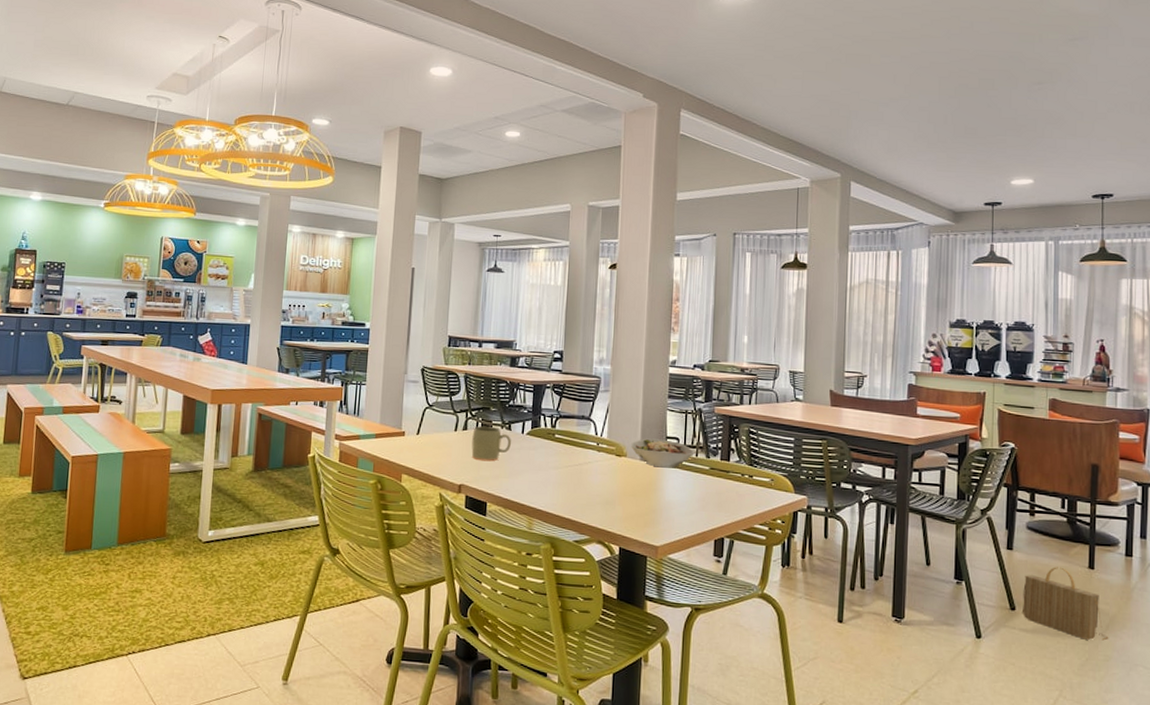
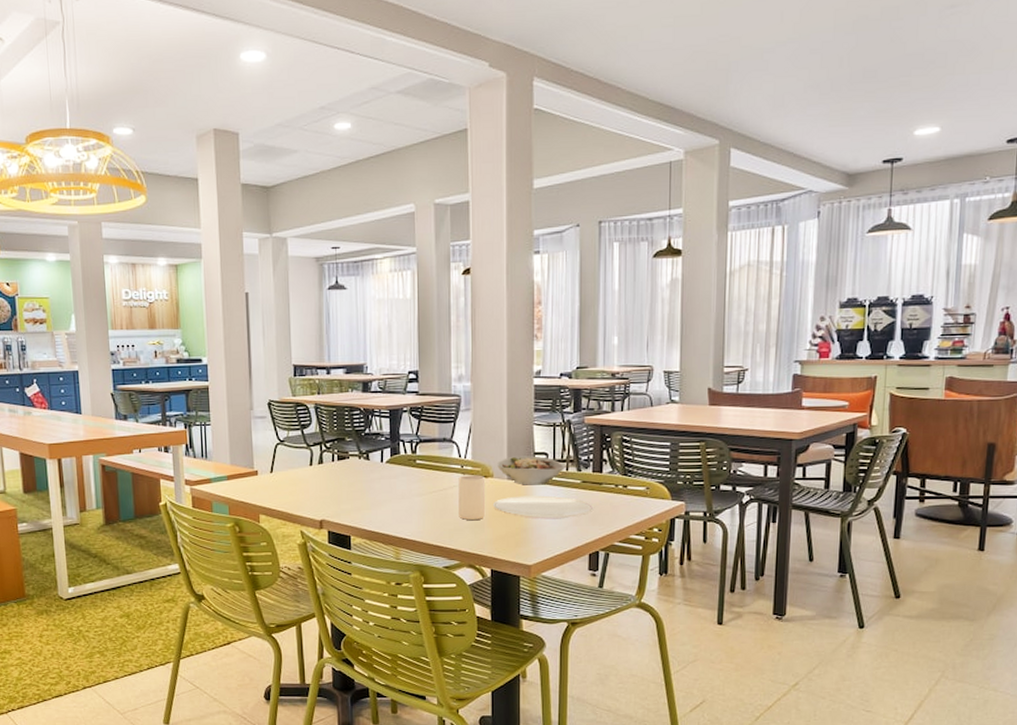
mug: present [471,426,511,461] -> none [329,457,370,494]
cup: none [592,452,619,497] -> present [458,475,486,520]
plate: none [624,477,721,503] -> present [492,495,594,520]
shopping bag: present [1021,567,1109,641] -> none [906,551,995,621]

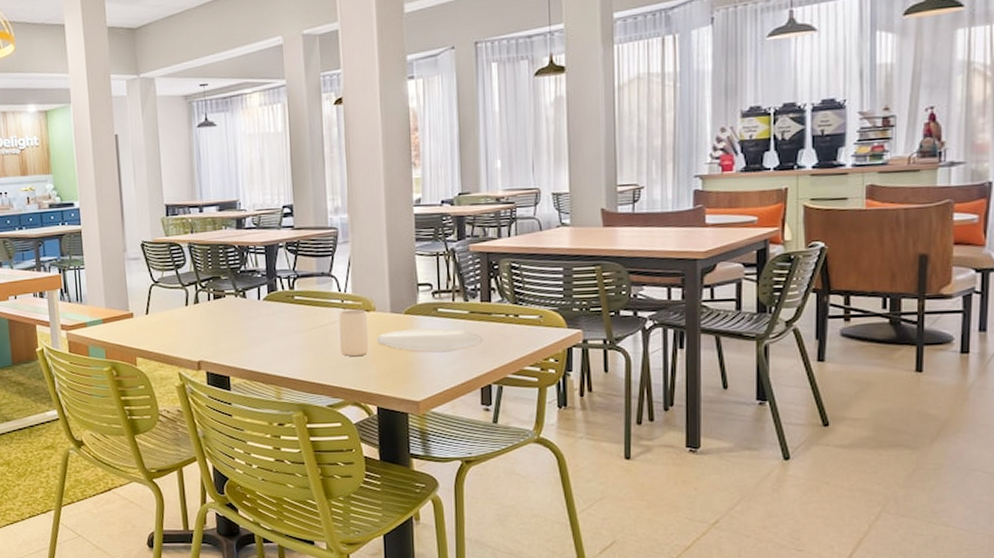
salad: present [497,455,565,485] -> none [379,287,451,318]

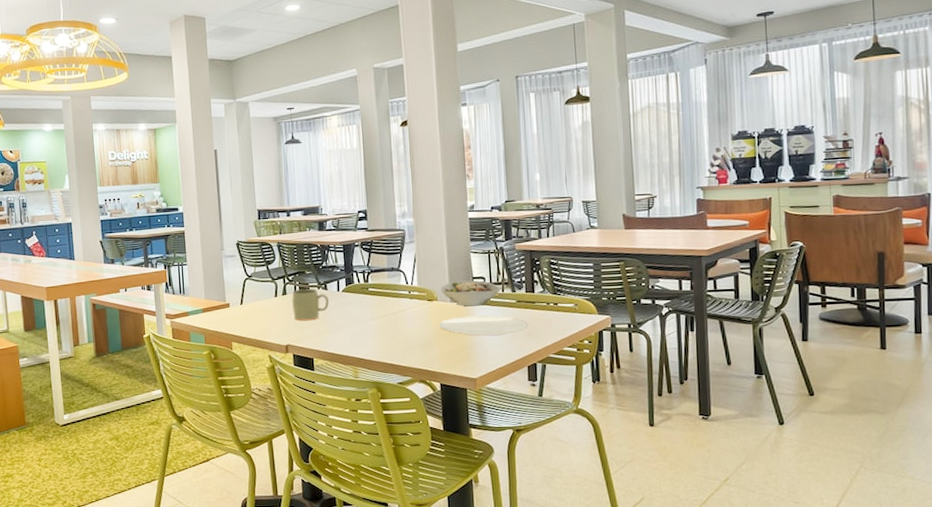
mug: none [205,296,248,334] -> present [292,288,329,321]
cup: present [339,309,369,356] -> none [407,299,432,340]
salad: none [379,287,451,318] -> present [440,280,501,307]

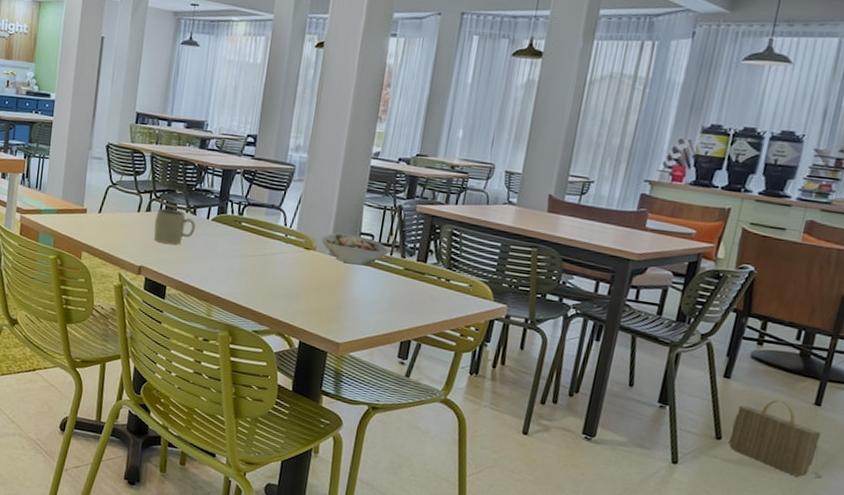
plate: present [438,314,529,337] -> none [310,272,413,303]
shopping bag: none [820,351,904,414] -> present [727,400,823,479]

